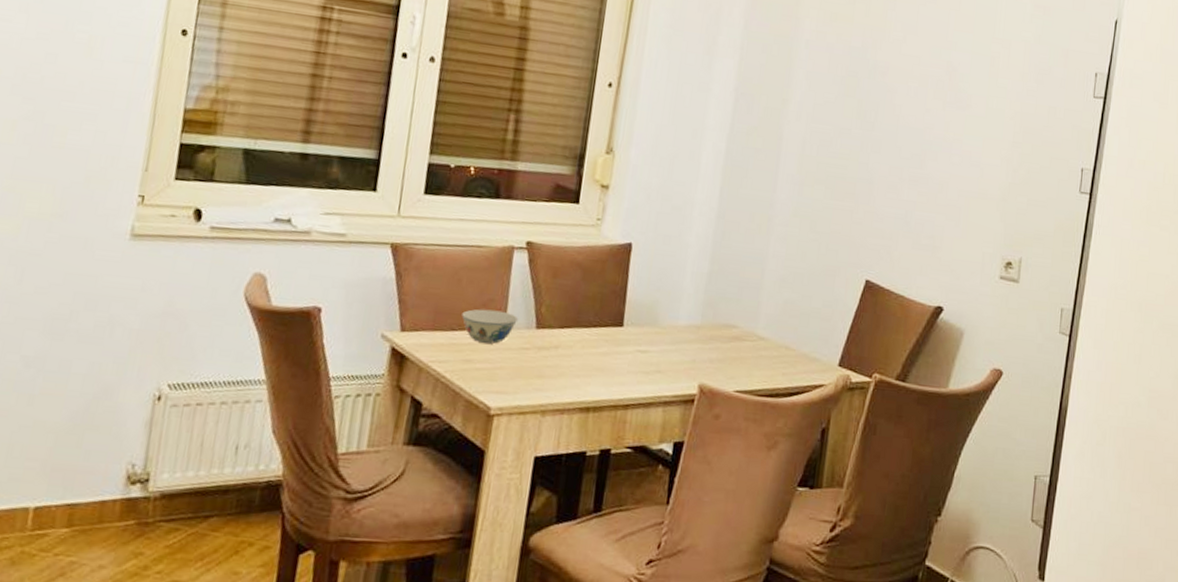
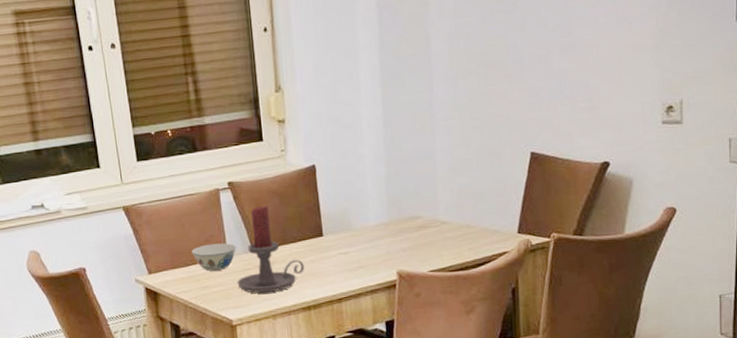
candle holder: none [507,276,594,382] -> present [237,205,304,294]

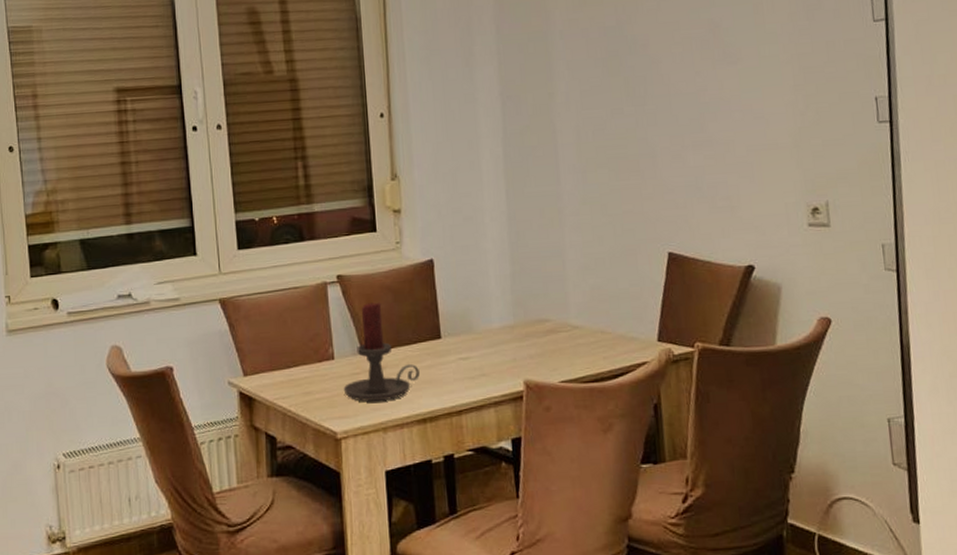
bowl: present [192,243,237,271] -> none [293,343,345,375]

